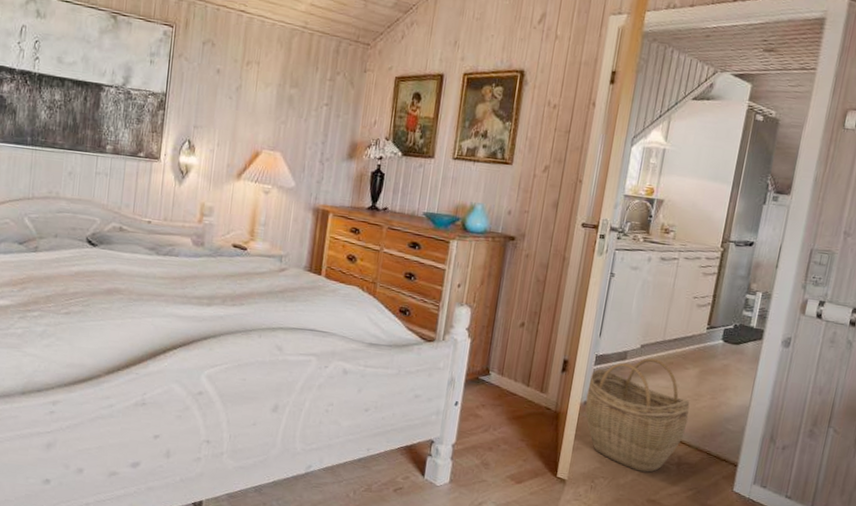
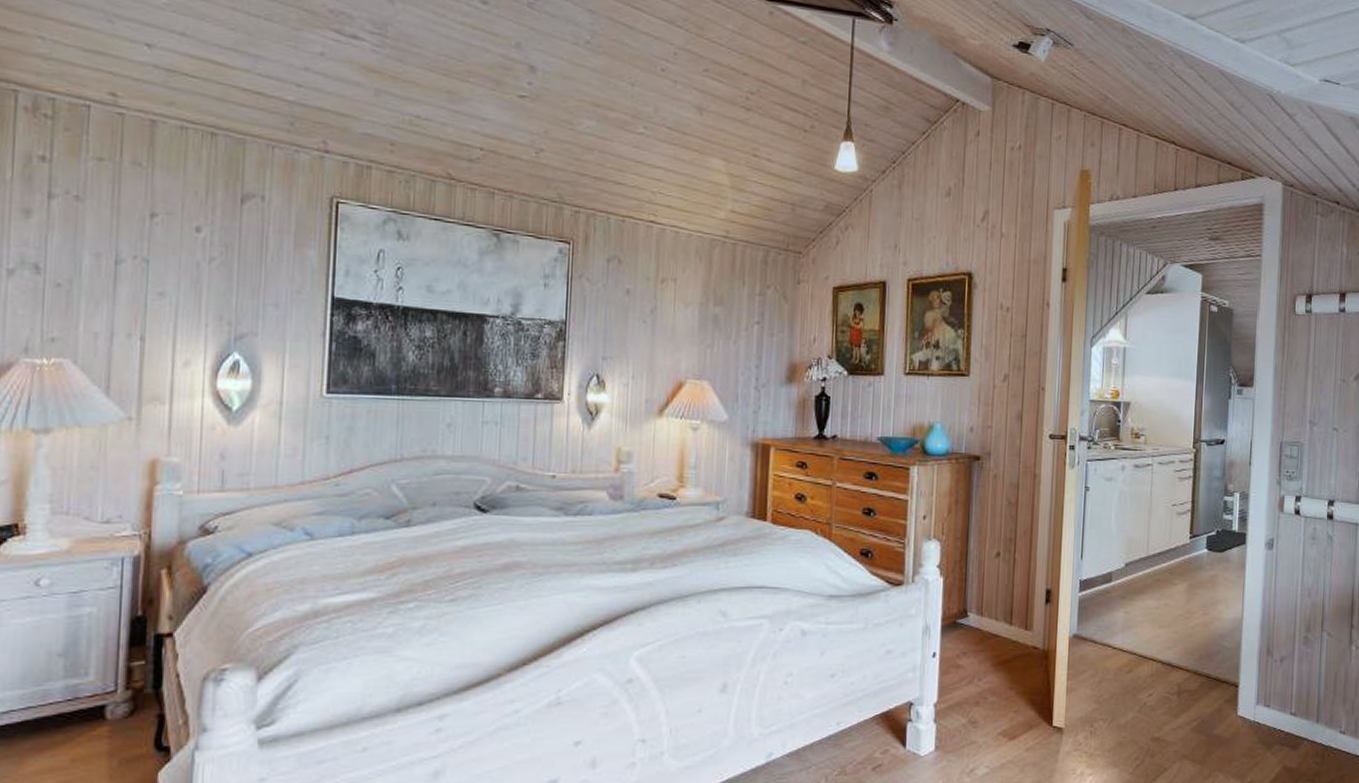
woven basket: present [585,358,690,473] -> none [1074,577,1183,707]

